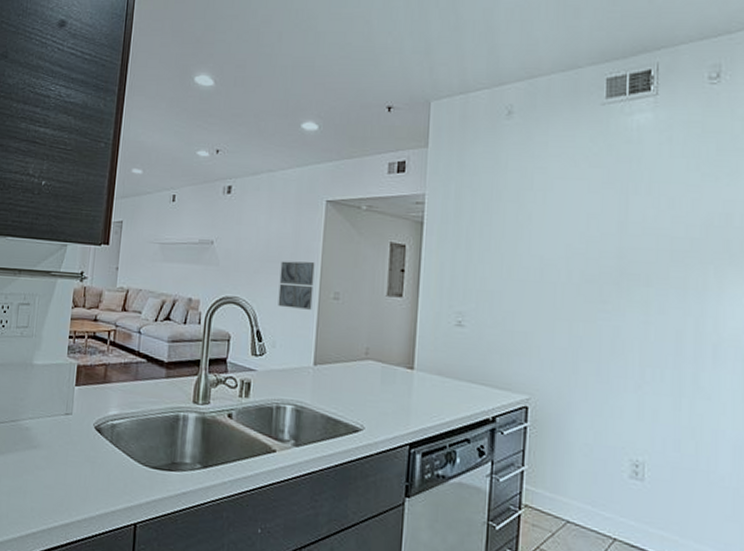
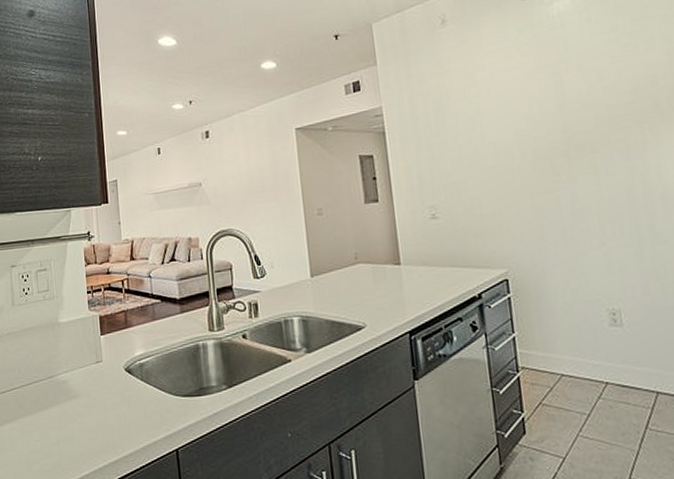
wall art: present [278,261,315,310] -> none [265,186,300,231]

